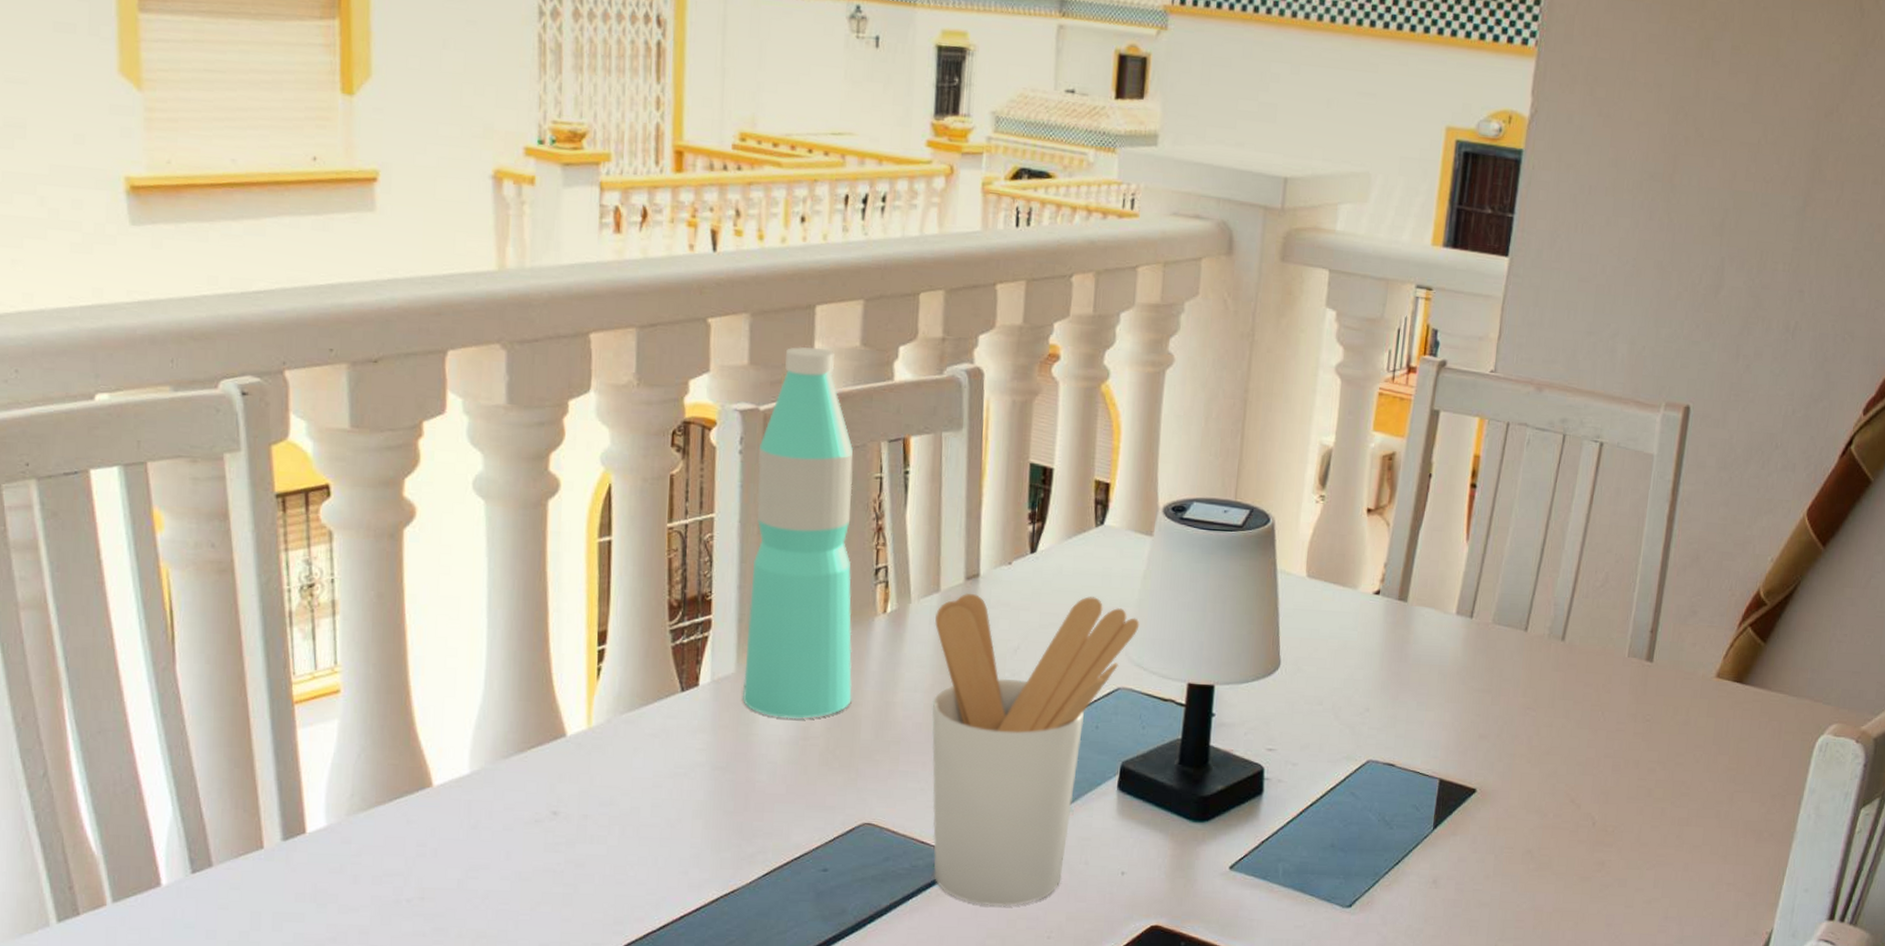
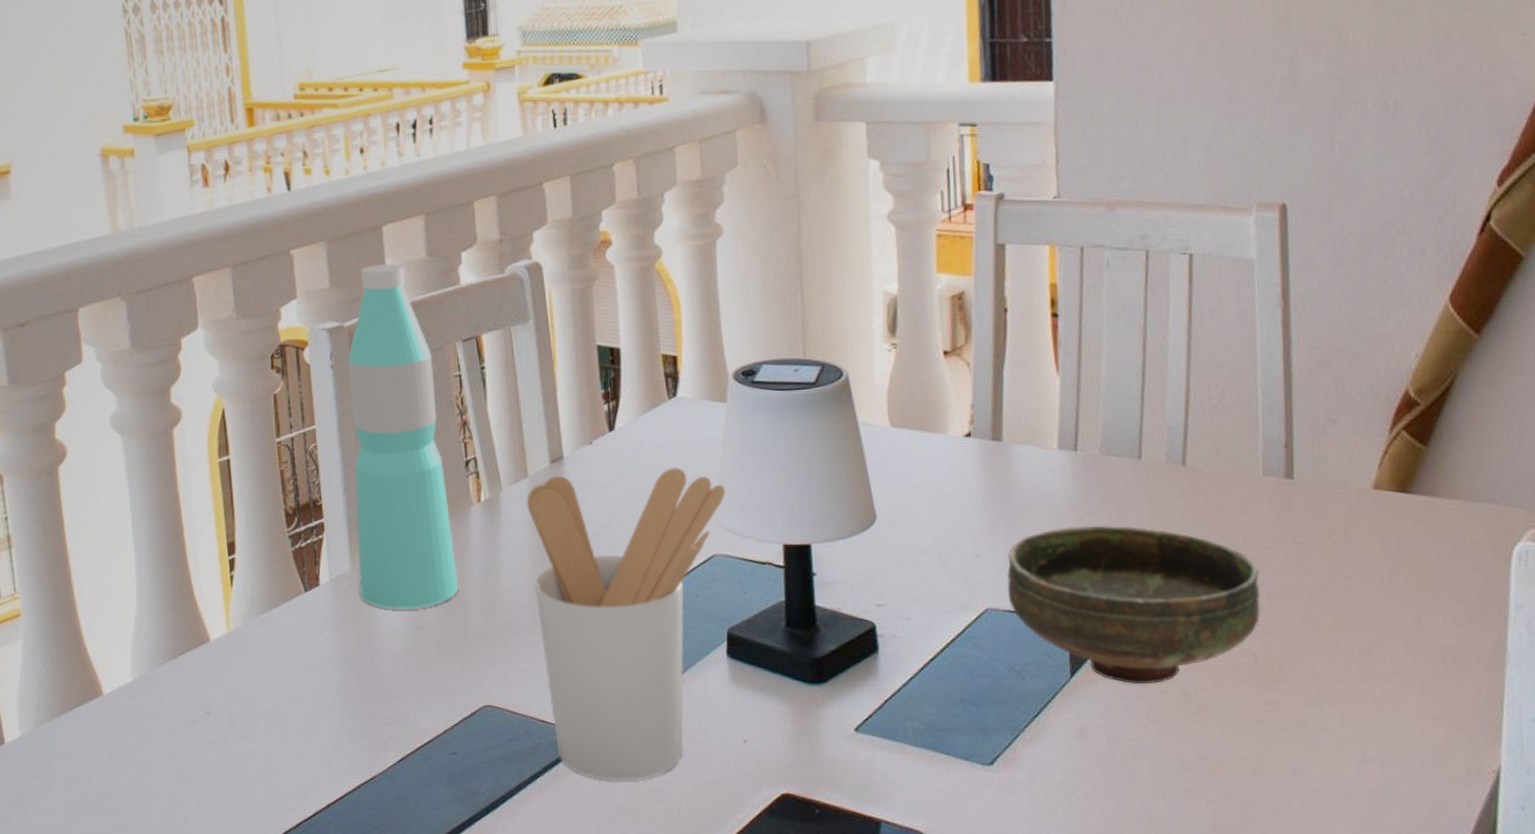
bowl: none [1389,688,1610,841] -> present [1006,525,1261,685]

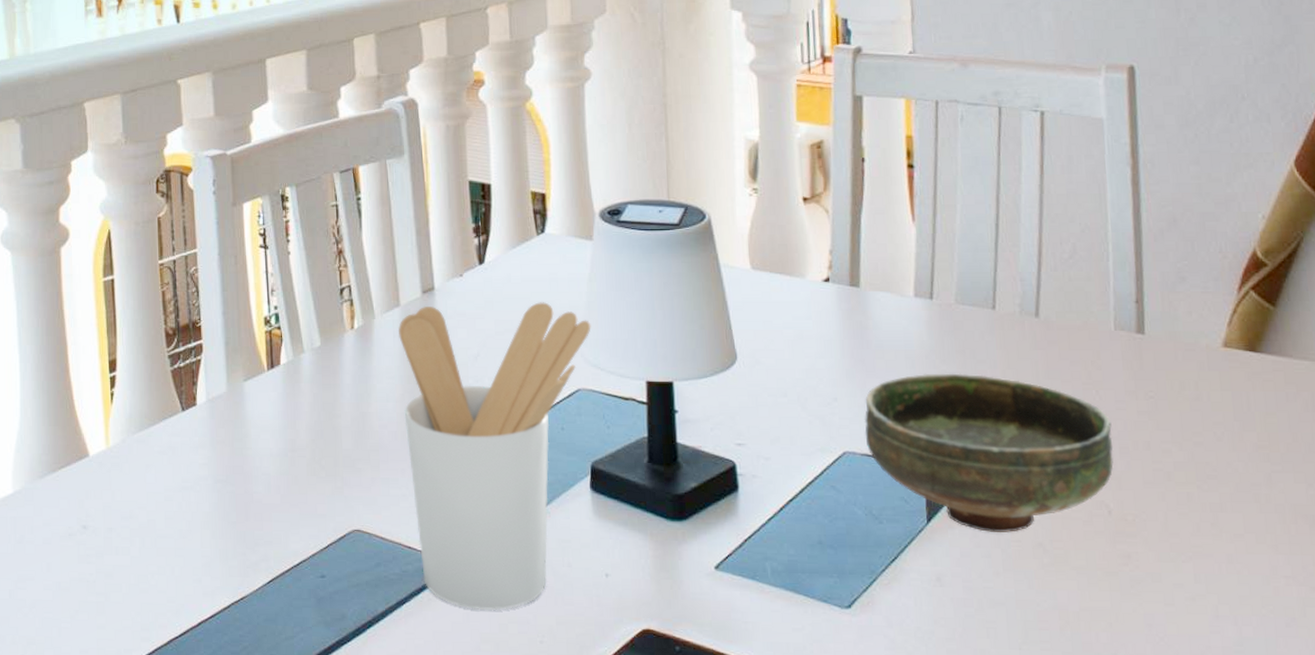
water bottle: present [348,263,459,610] -> none [230,95,331,433]

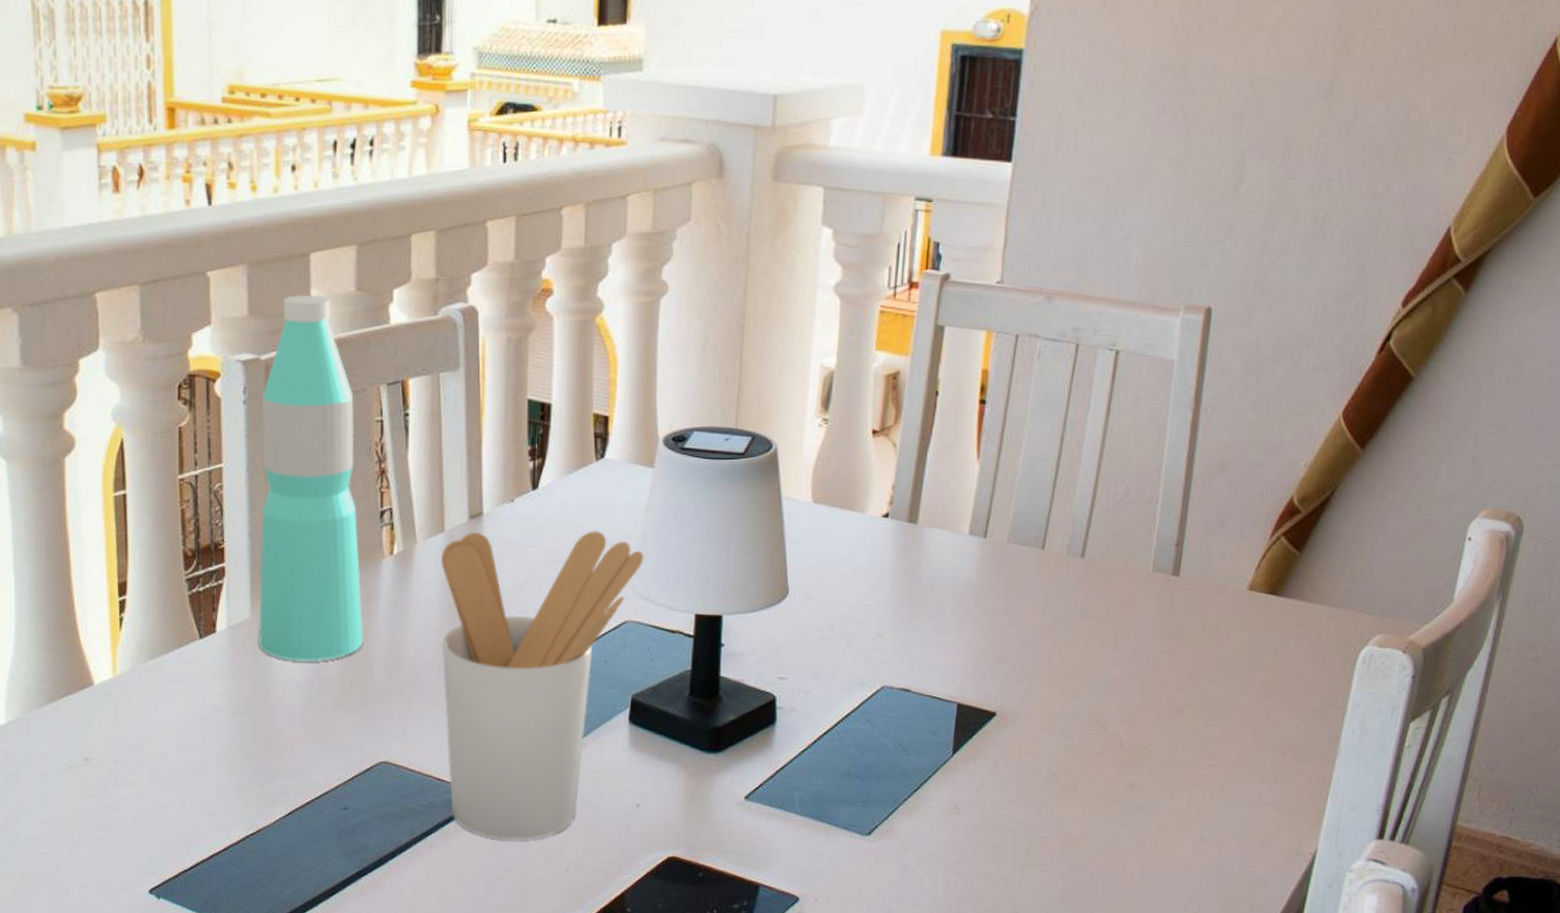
water bottle: none [230,95,331,433] -> present [257,294,364,662]
bowl: present [864,373,1114,533] -> none [904,610,1136,765]

